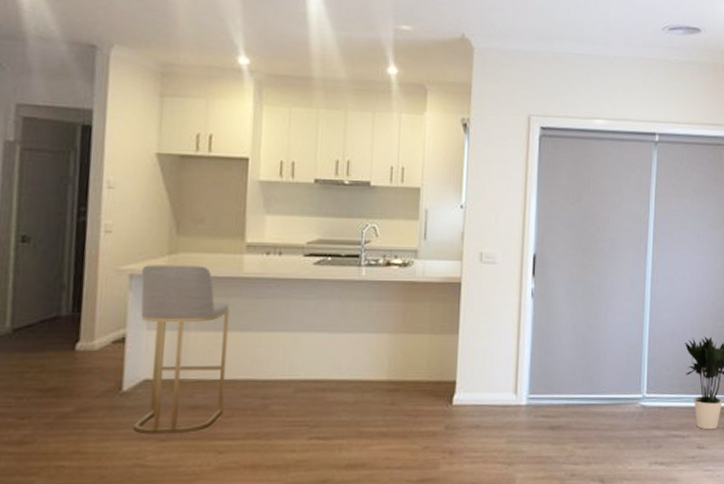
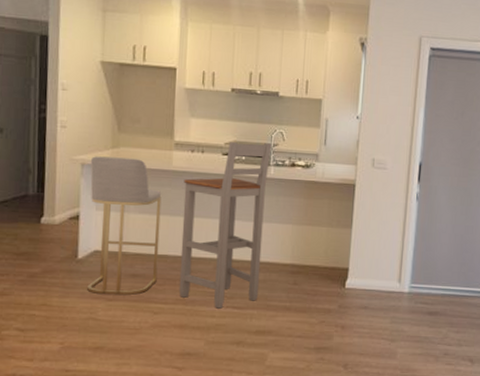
bar stool: none [250,240,363,441] -> present [179,142,272,309]

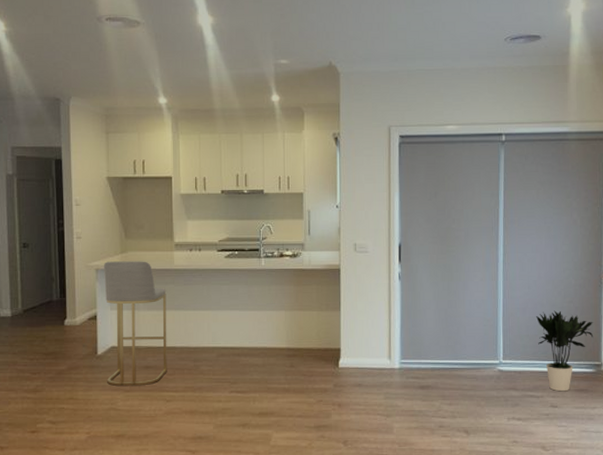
bar stool: present [179,142,272,309] -> none [185,237,261,394]

